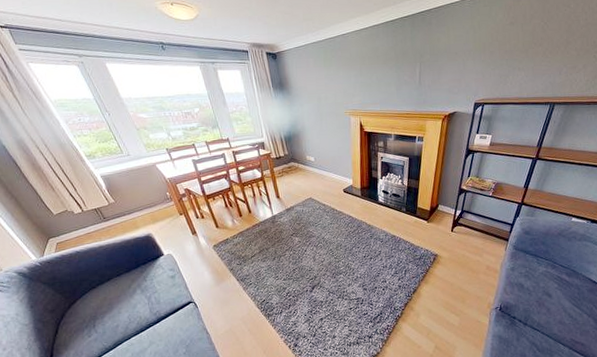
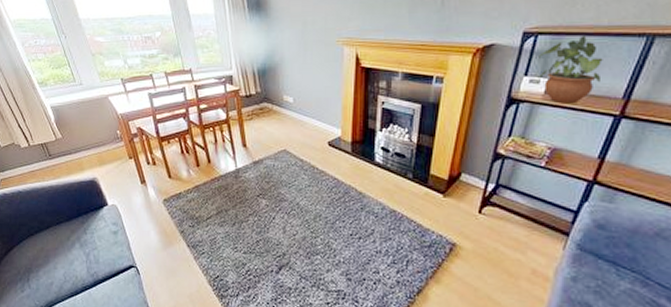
potted plant: none [485,105,525,152] -> present [539,36,603,104]

